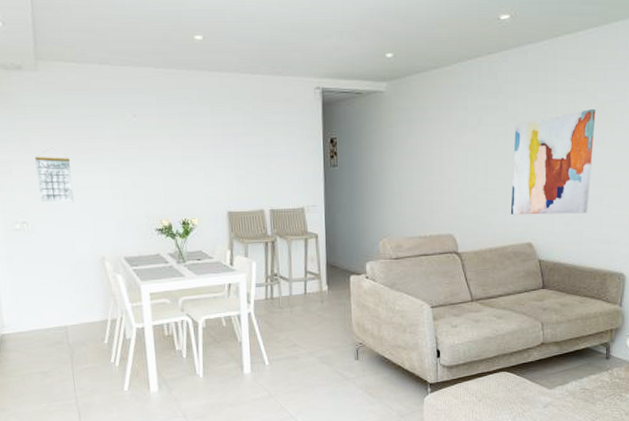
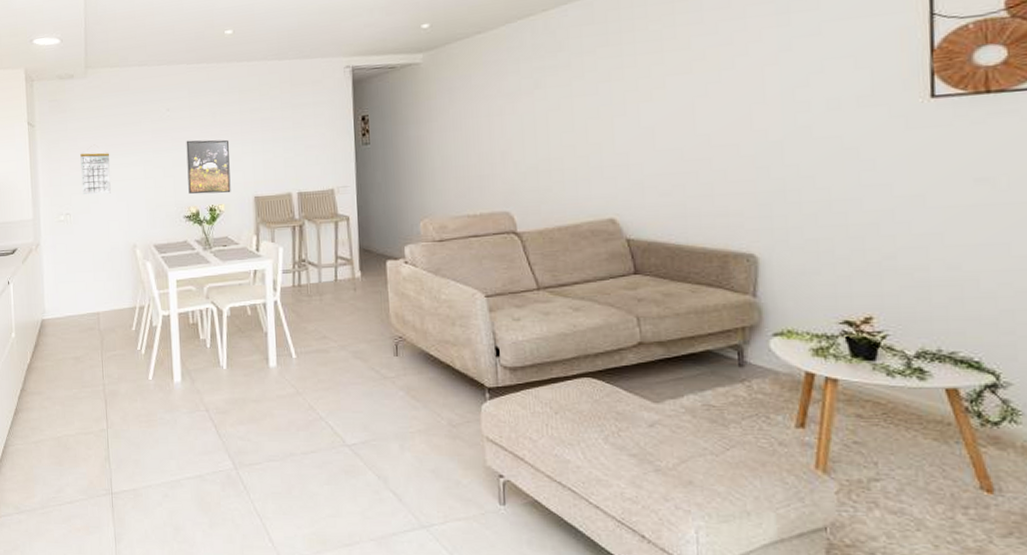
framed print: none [155,150,204,207] -> present [186,139,231,194]
wall art: present [510,109,596,215] -> none [582,57,693,187]

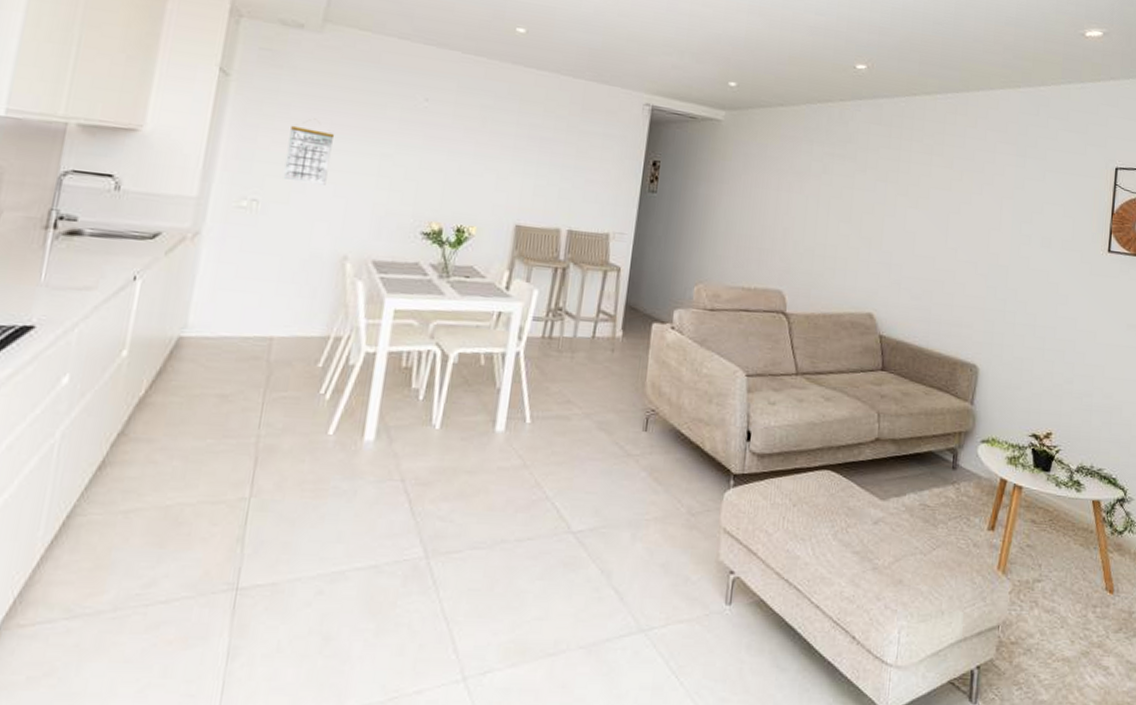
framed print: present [186,139,231,194] -> none [433,142,496,215]

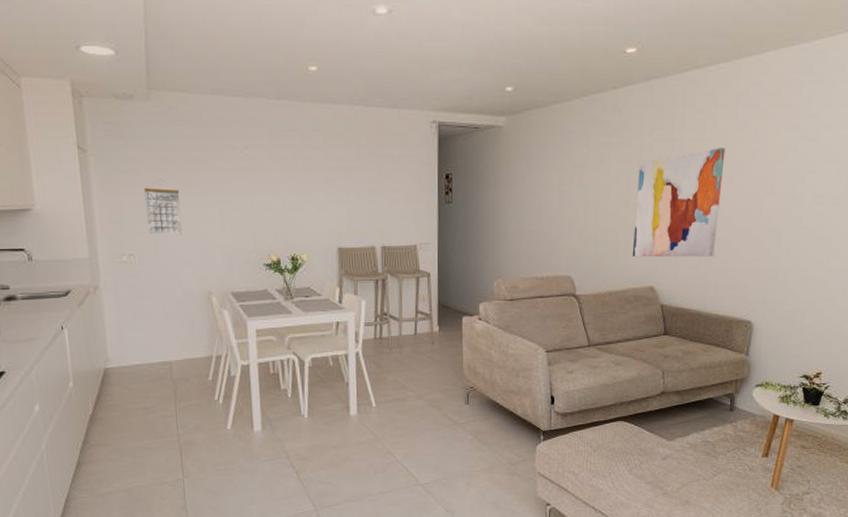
wall art: none [850,175,952,289] -> present [632,148,725,258]

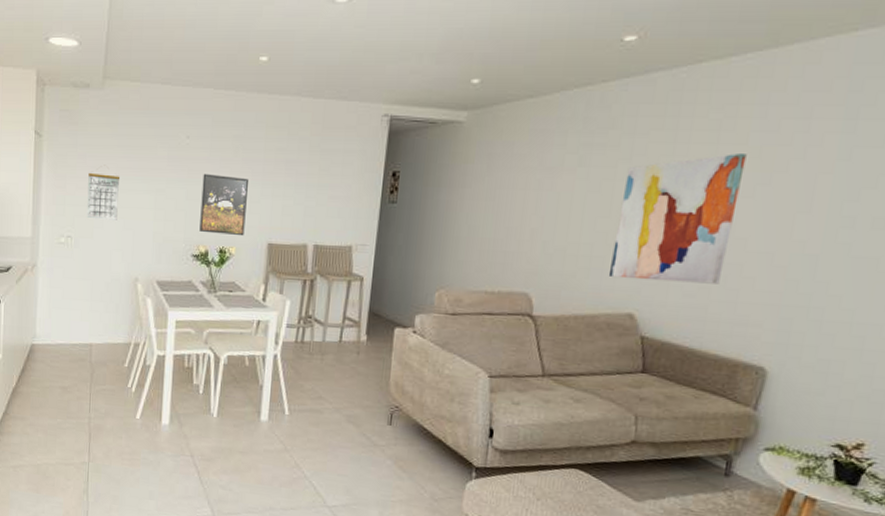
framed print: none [266,183,314,243] -> present [199,173,248,236]

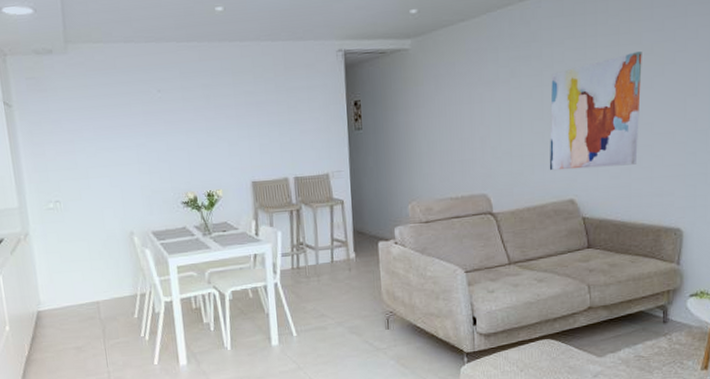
calendar: present [87,172,121,220] -> none [66,136,103,181]
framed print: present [199,173,248,236] -> none [180,123,228,180]

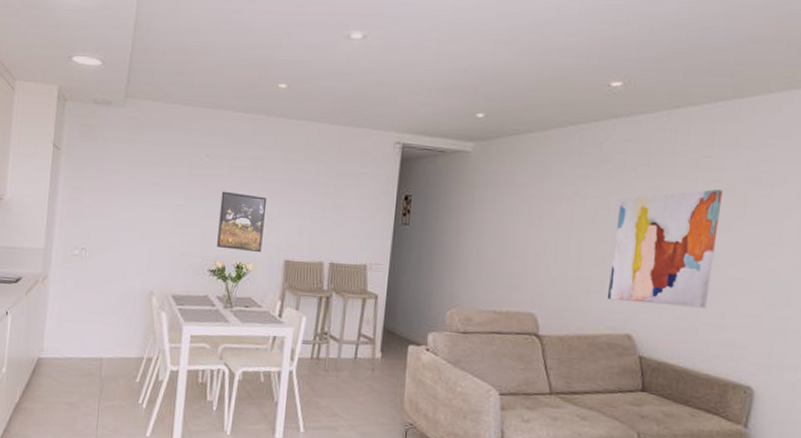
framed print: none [180,123,228,180] -> present [217,191,266,253]

